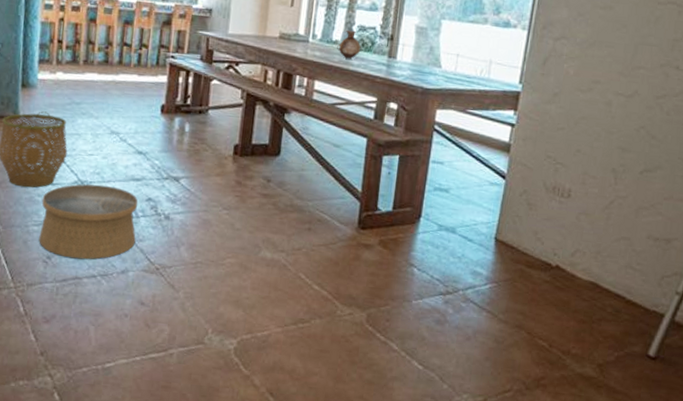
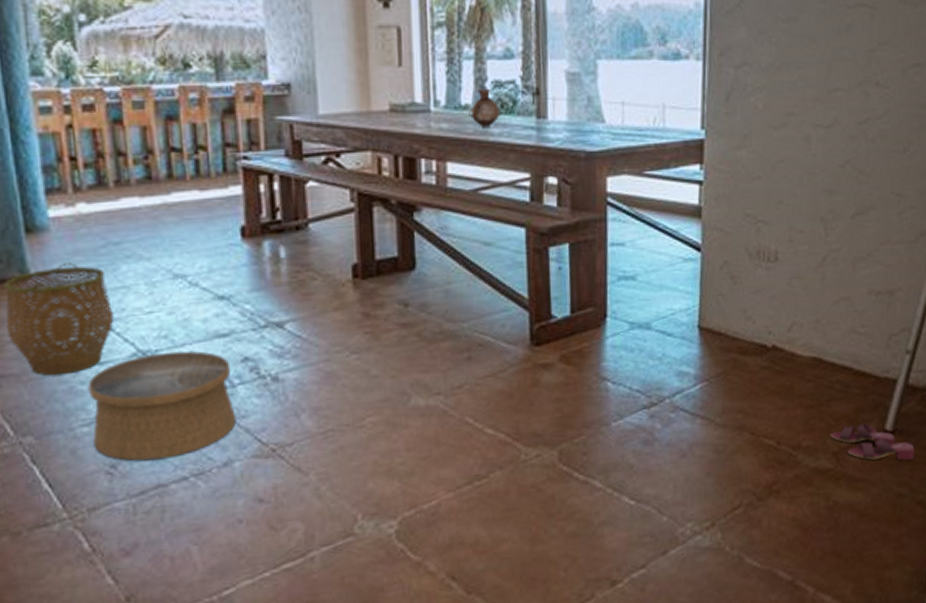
sandal: none [597,344,674,386] -> present [830,423,915,461]

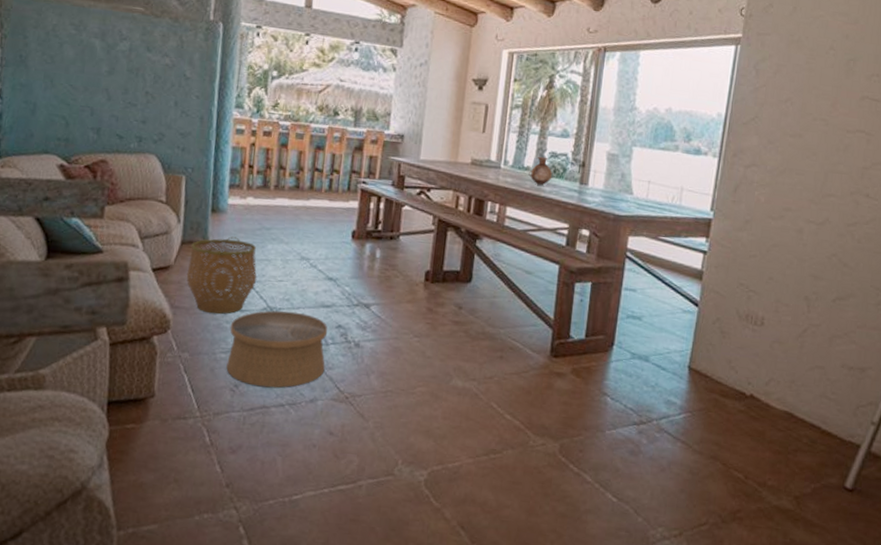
sandal: present [830,423,915,461] -> none [793,476,871,519]

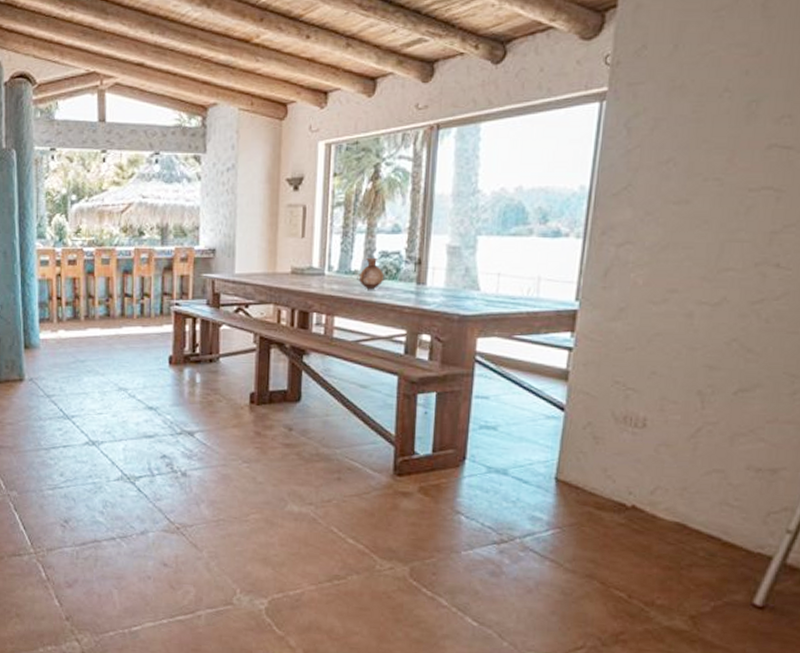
basket: present [186,236,257,314] -> none [6,372,76,451]
woven basket: present [226,310,328,388] -> none [54,443,153,522]

